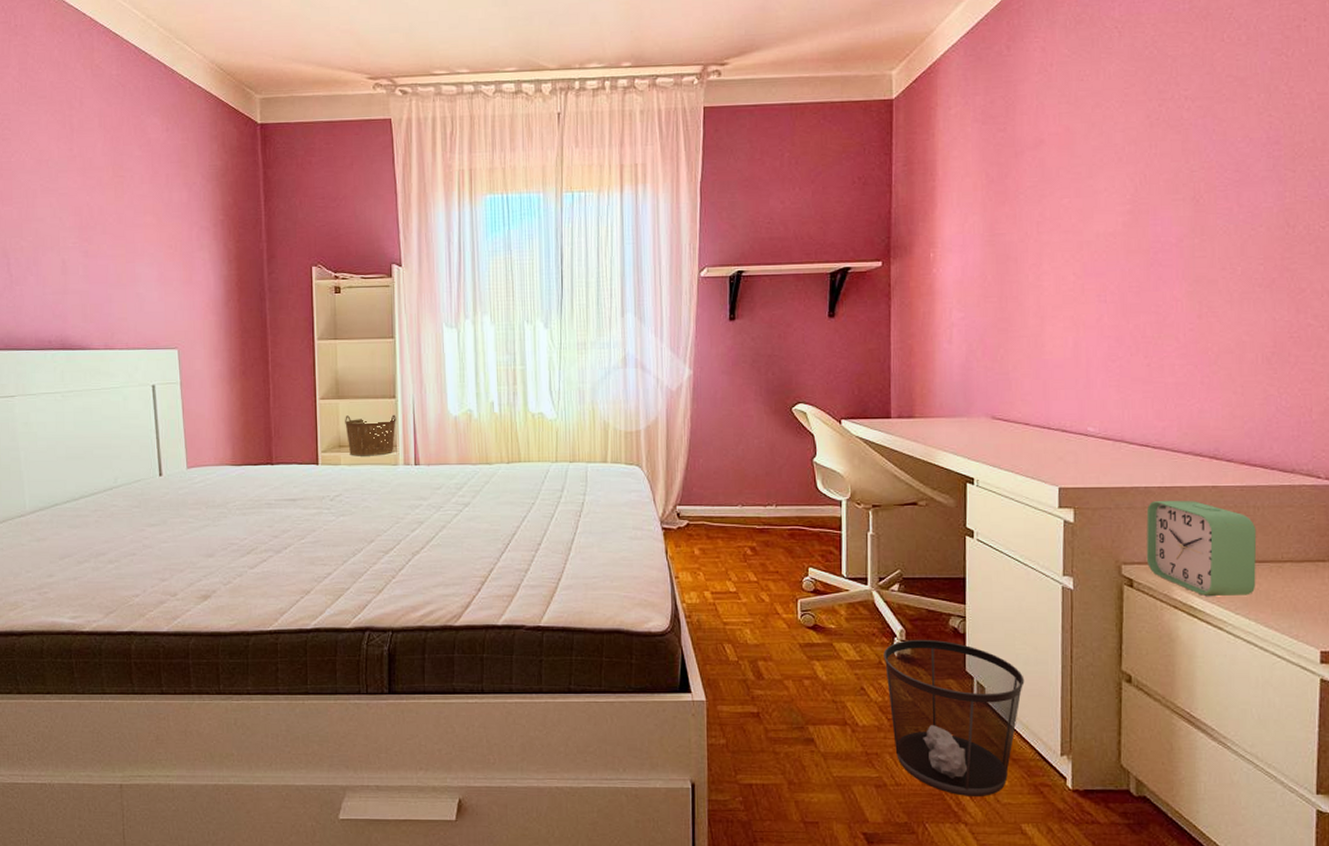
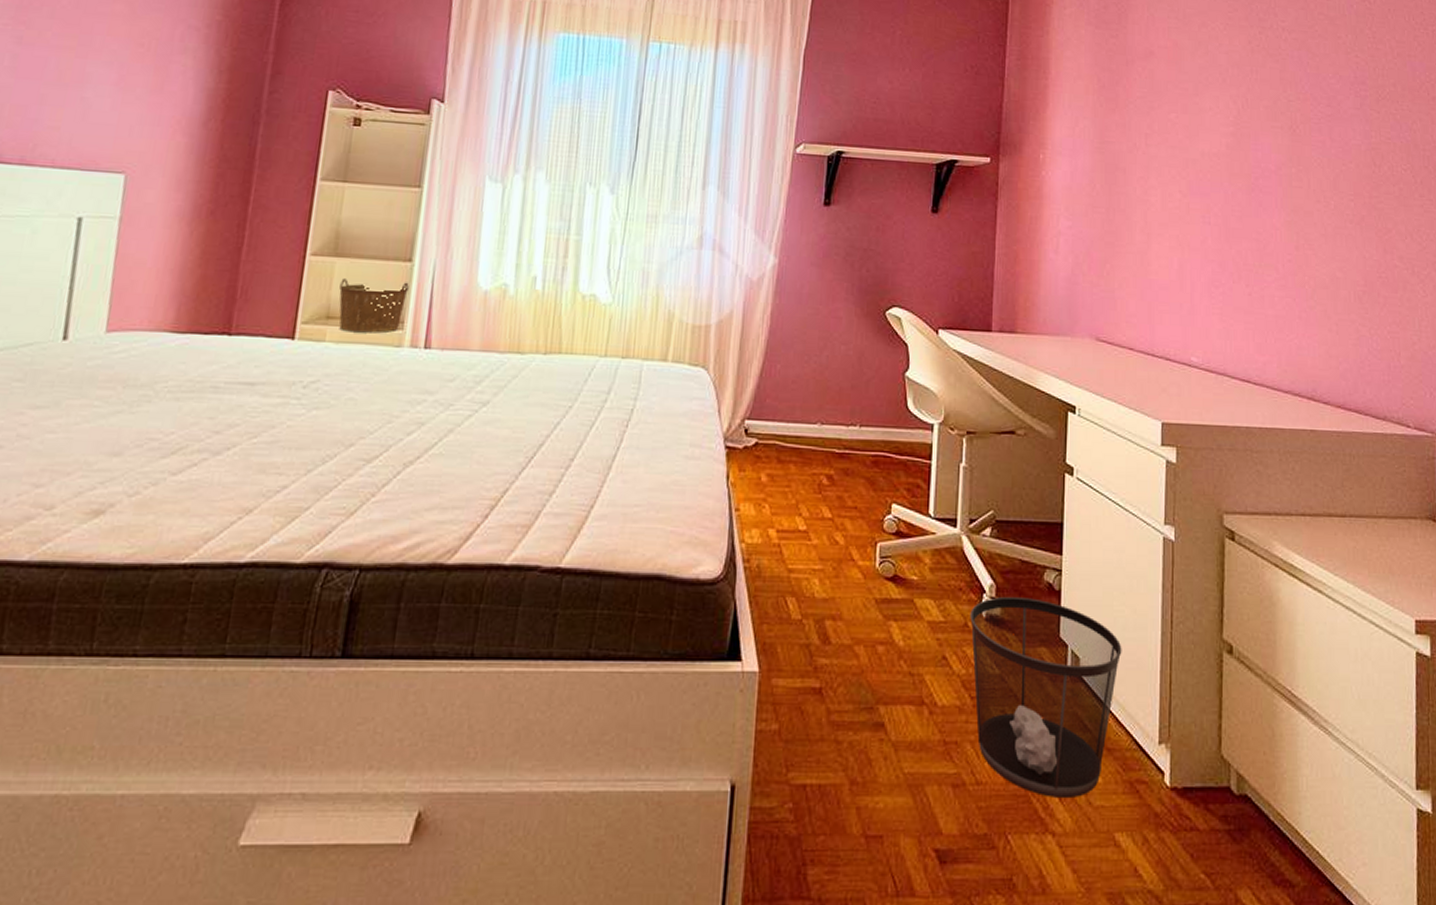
alarm clock: present [1146,500,1257,597] -> none [1247,442,1353,555]

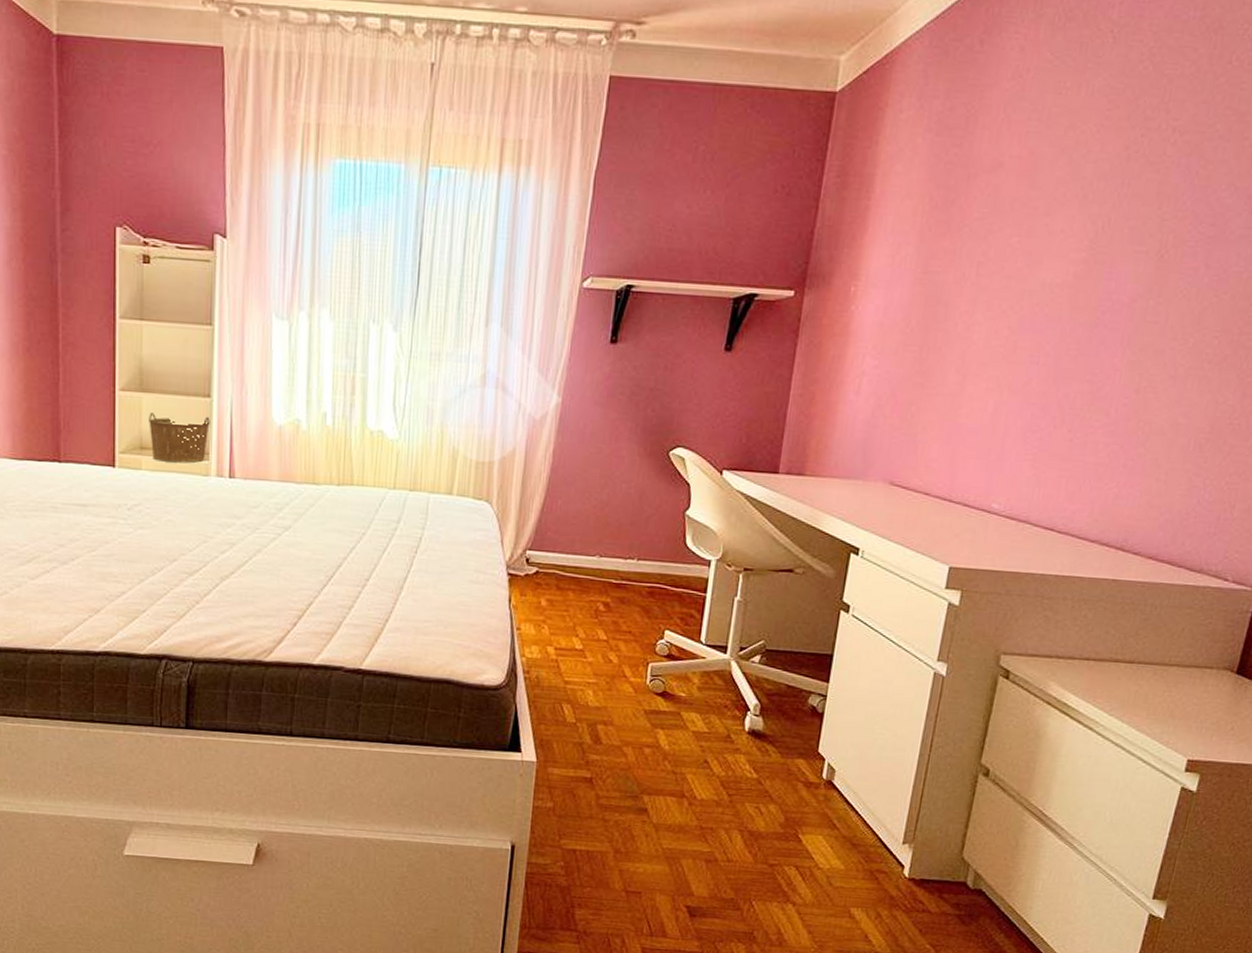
waste bin: present [970,596,1122,797] -> none [731,714,879,879]

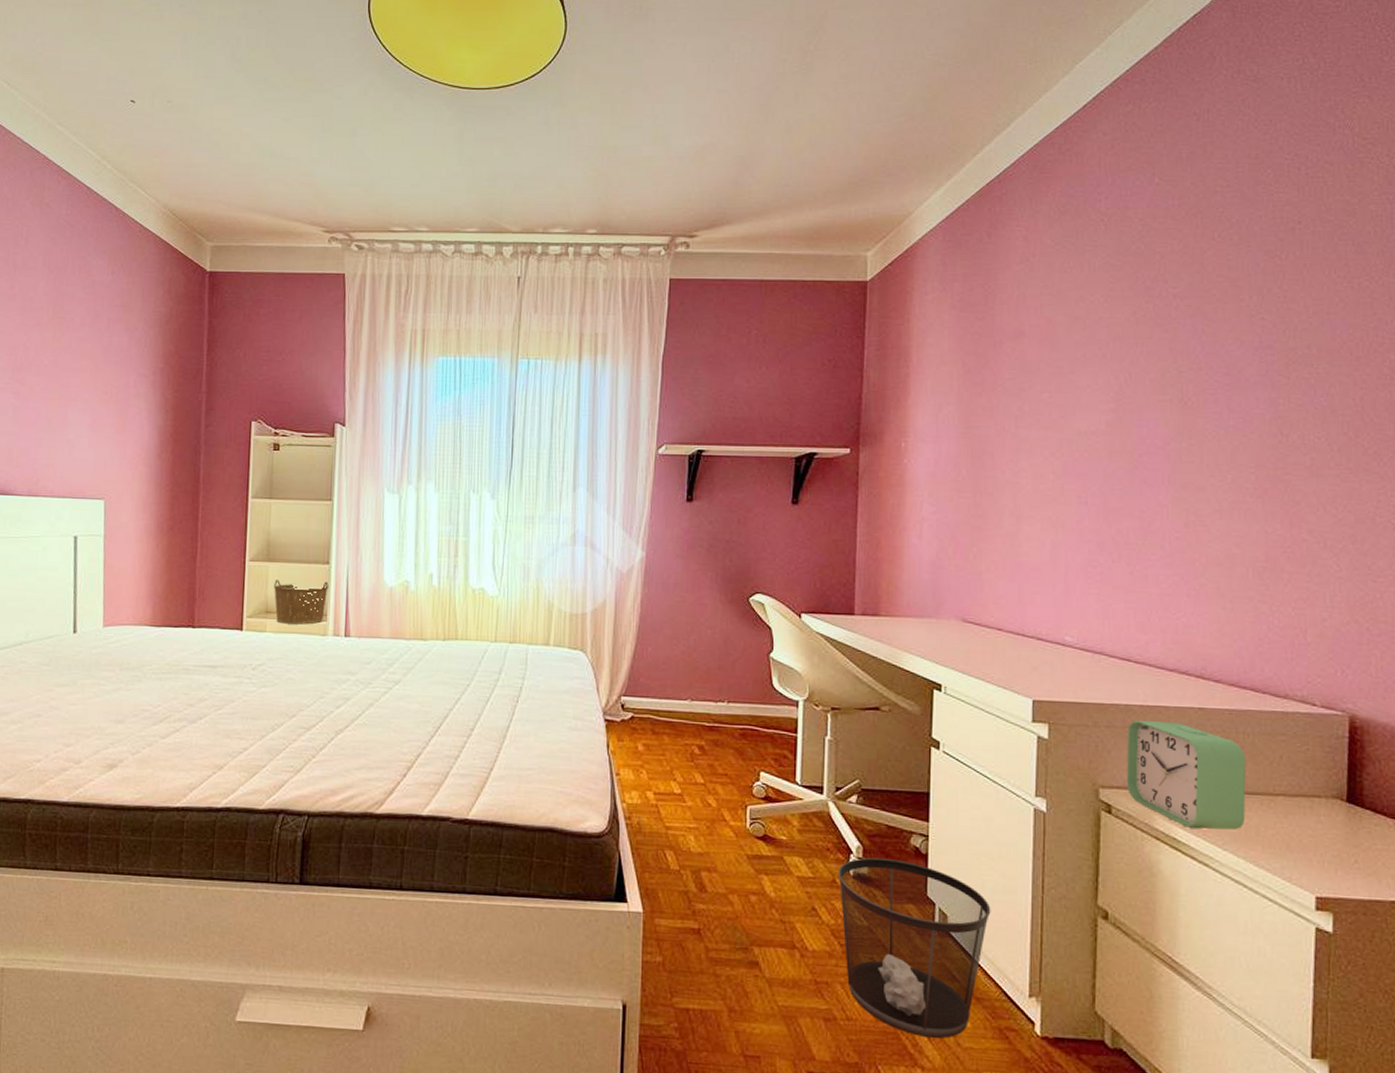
waste bin: none [731,714,879,879] -> present [838,857,991,1039]
alarm clock: none [1028,590,1150,697] -> present [1126,720,1247,830]

